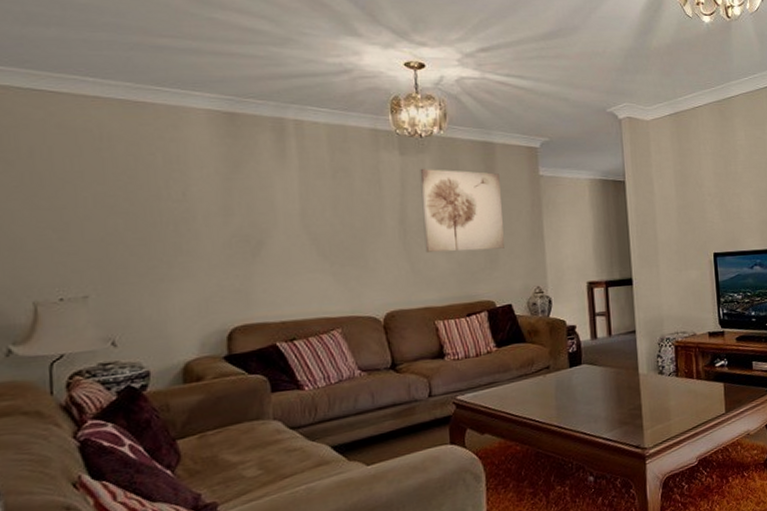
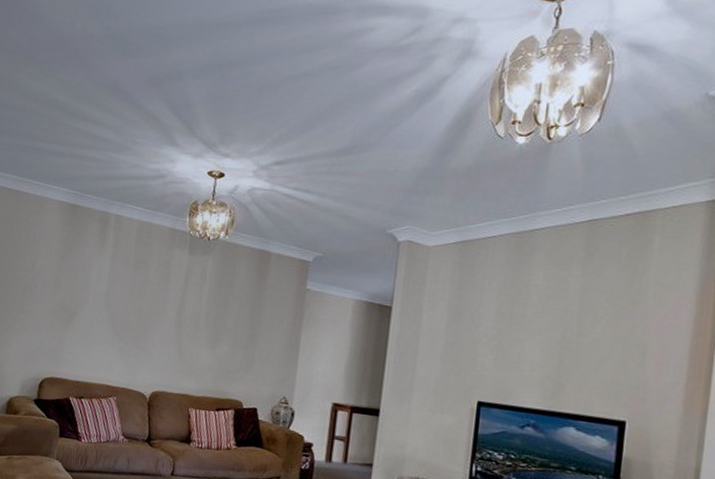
wall art: present [420,169,504,253] -> none [193,269,269,354]

